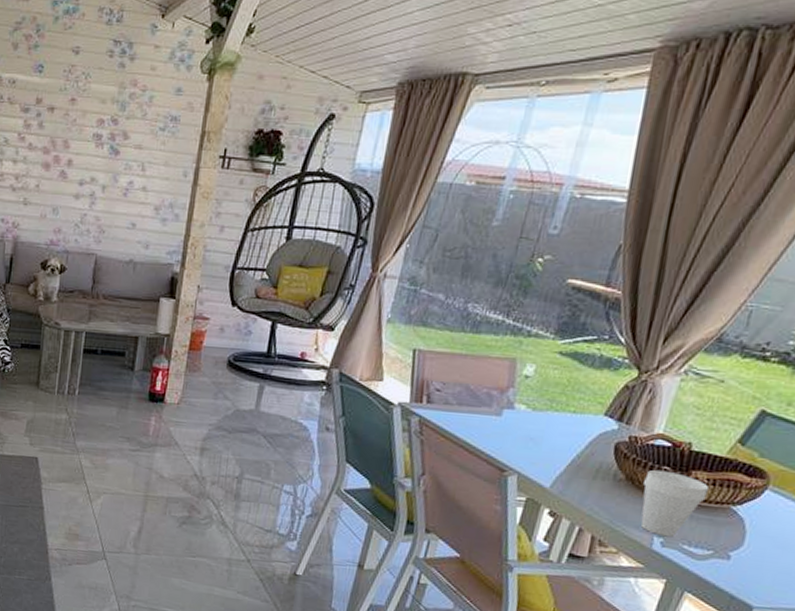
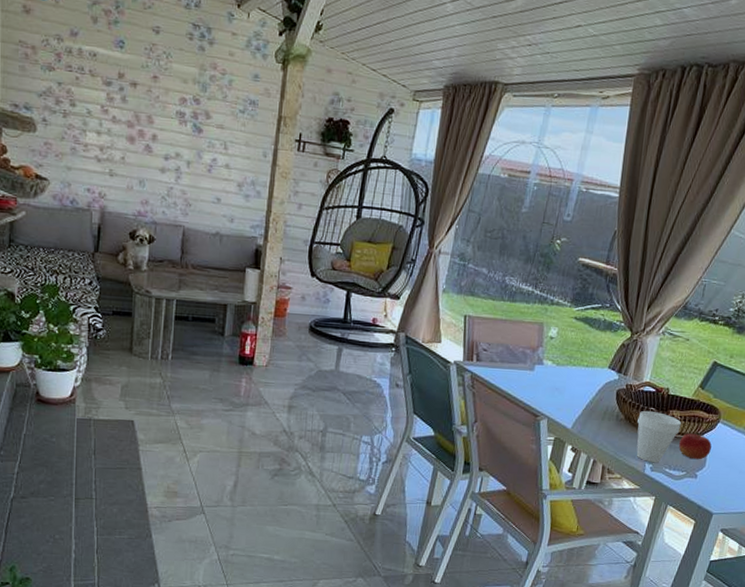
fruit: none [704,502,755,537] -> present [679,433,712,460]

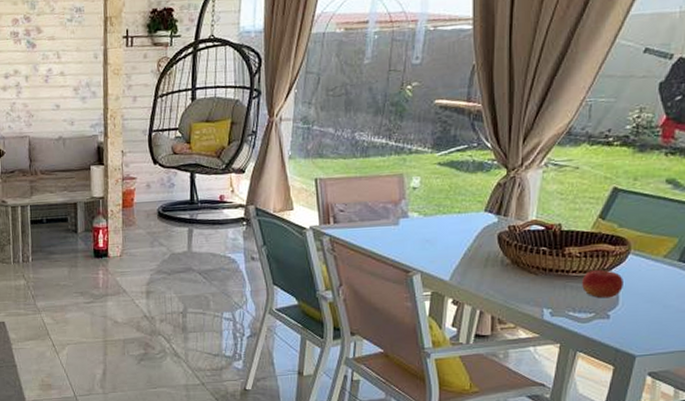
cup: present [636,410,682,463] -> none [527,250,583,307]

